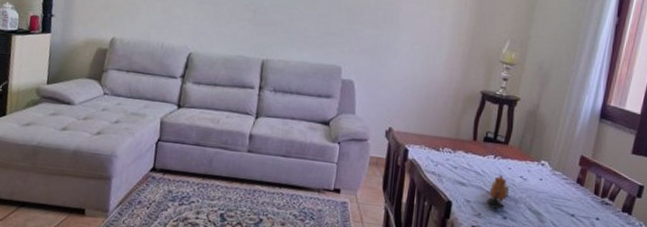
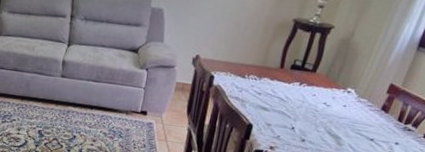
teapot: present [485,174,510,209] -> none [285,101,312,133]

